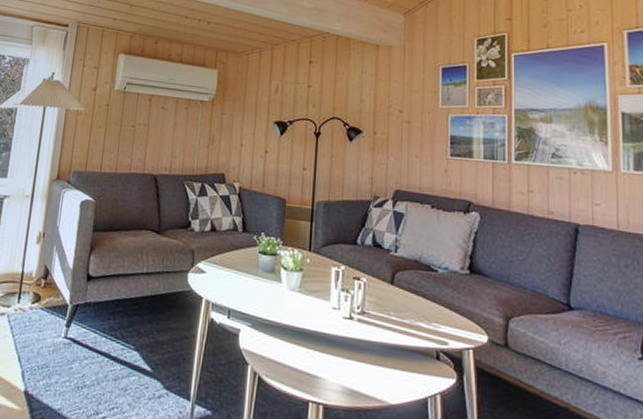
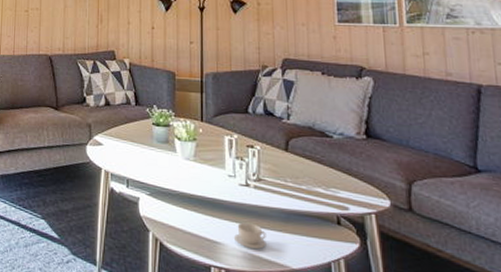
teacup: none [333,356,366,384] -> present [233,222,267,249]

